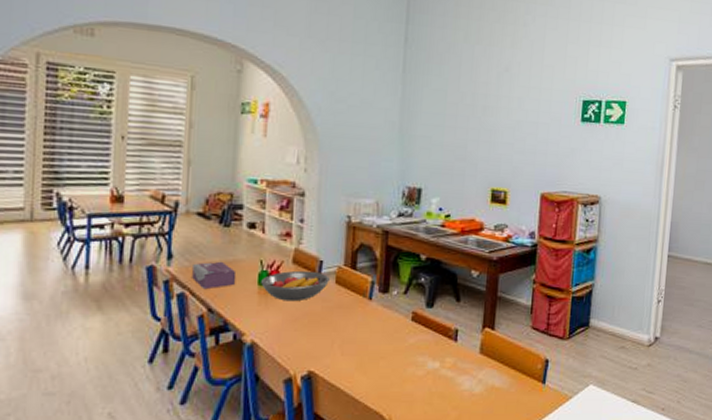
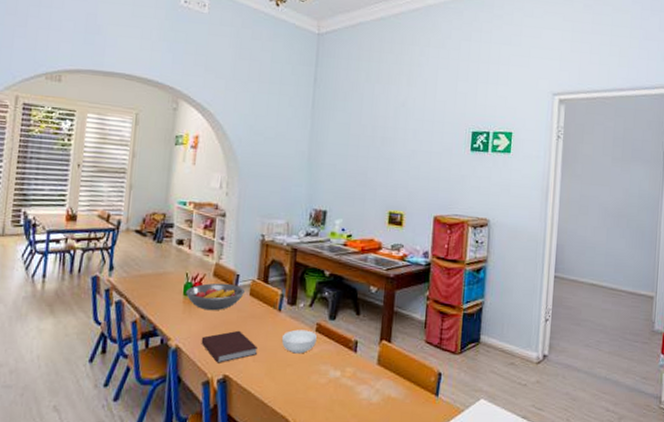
tissue box: present [192,261,237,290] -> none [129,273,166,298]
notebook: none [281,322,347,359] -> present [201,330,259,363]
cereal bowl: none [373,319,413,345] -> present [281,329,317,354]

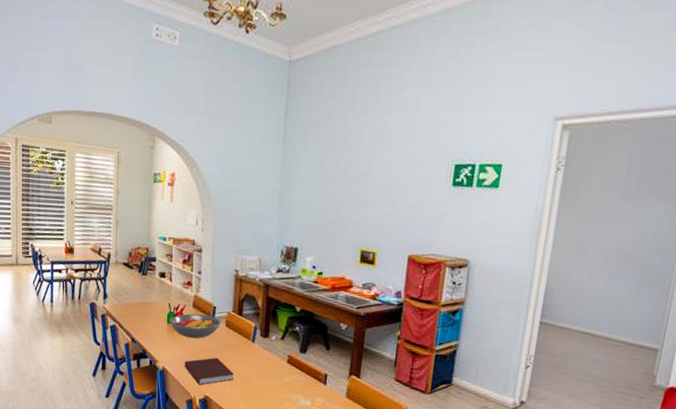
cereal bowl: present [281,329,317,354] -> none [255,360,288,382]

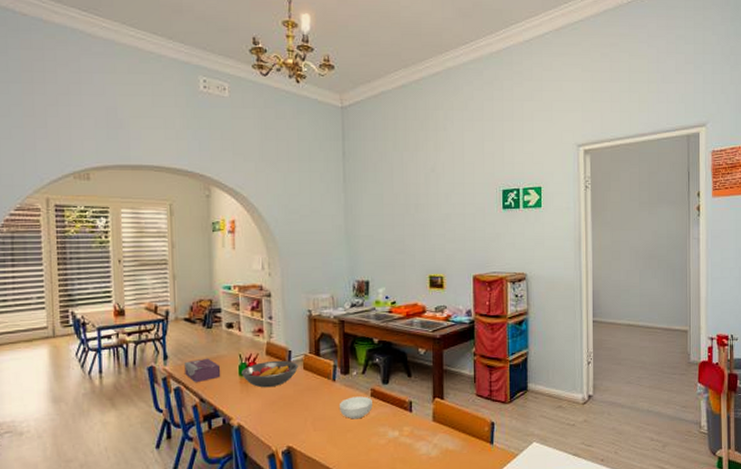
tissue box: none [121,302,152,324] -> present [185,358,221,383]
notebook: present [184,357,235,385] -> none [262,403,318,436]
cereal bowl: none [255,360,288,382] -> present [339,396,372,419]

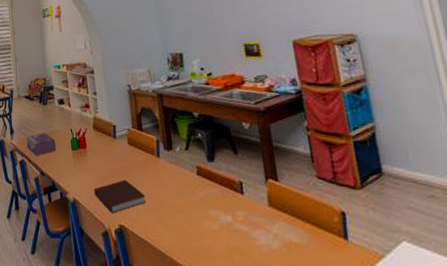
fruit bowl: present [241,360,298,388] -> none [73,135,123,163]
notebook: none [262,403,318,436] -> present [94,179,147,213]
cereal bowl: present [339,396,372,419] -> none [165,174,200,199]

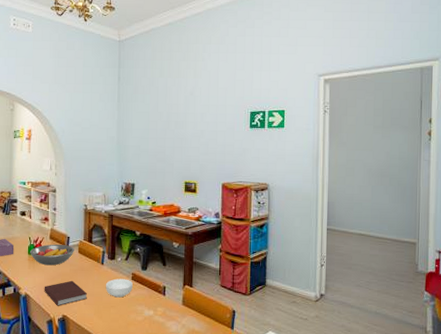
fruit bowl: none [73,135,123,163] -> present [30,244,74,266]
cereal bowl: none [165,174,200,199] -> present [105,278,133,298]

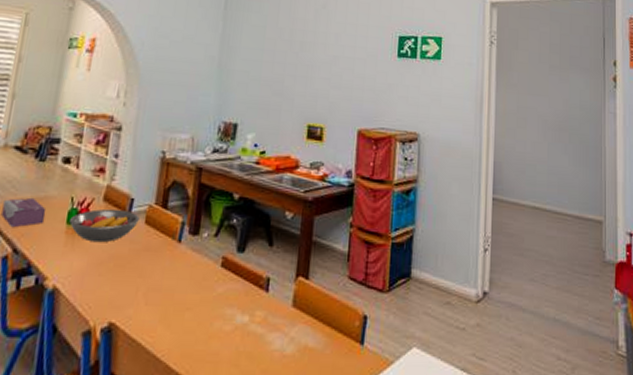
notebook: present [44,280,88,306] -> none [84,266,153,308]
cereal bowl: present [105,278,133,298] -> none [180,264,222,295]

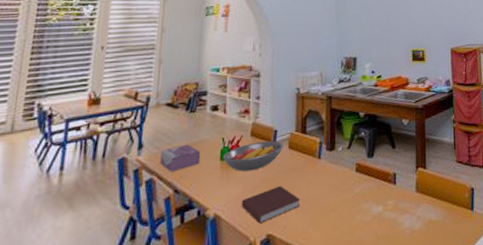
notebook: none [84,266,153,308] -> present [241,185,301,224]

